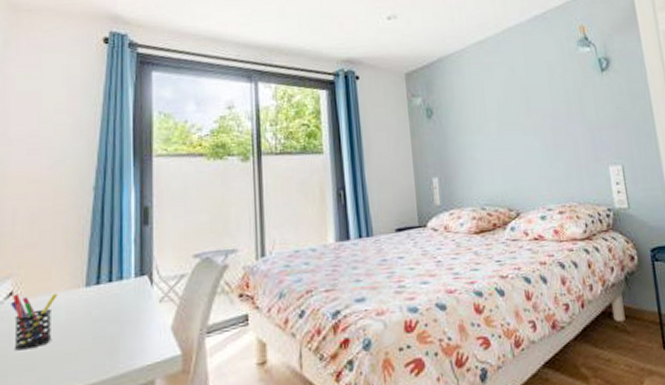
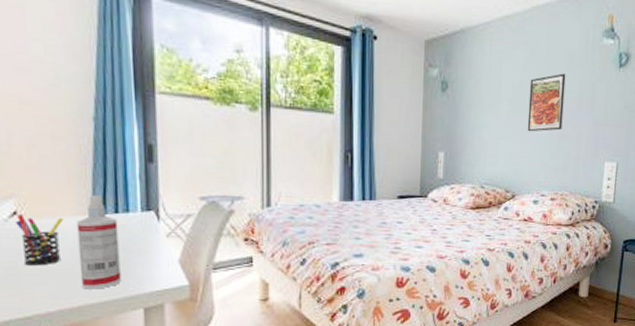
spray bottle: none [69,264,111,372] -> present [76,194,121,289]
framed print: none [514,85,556,146] -> present [527,73,566,132]

